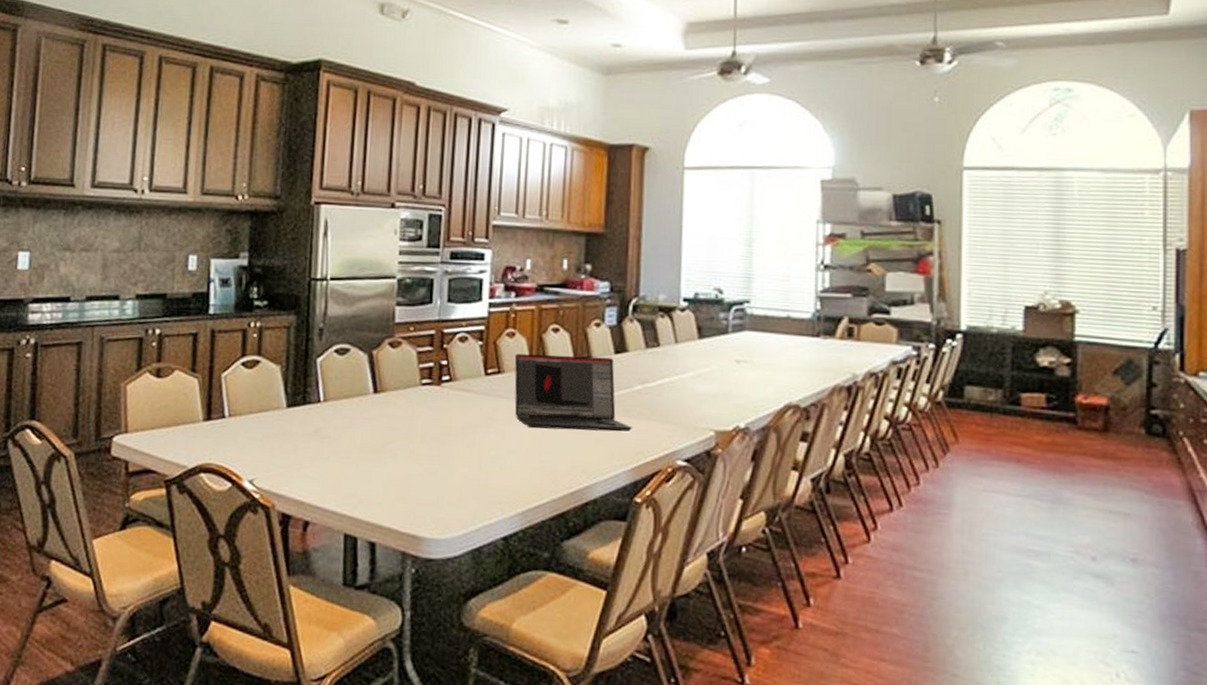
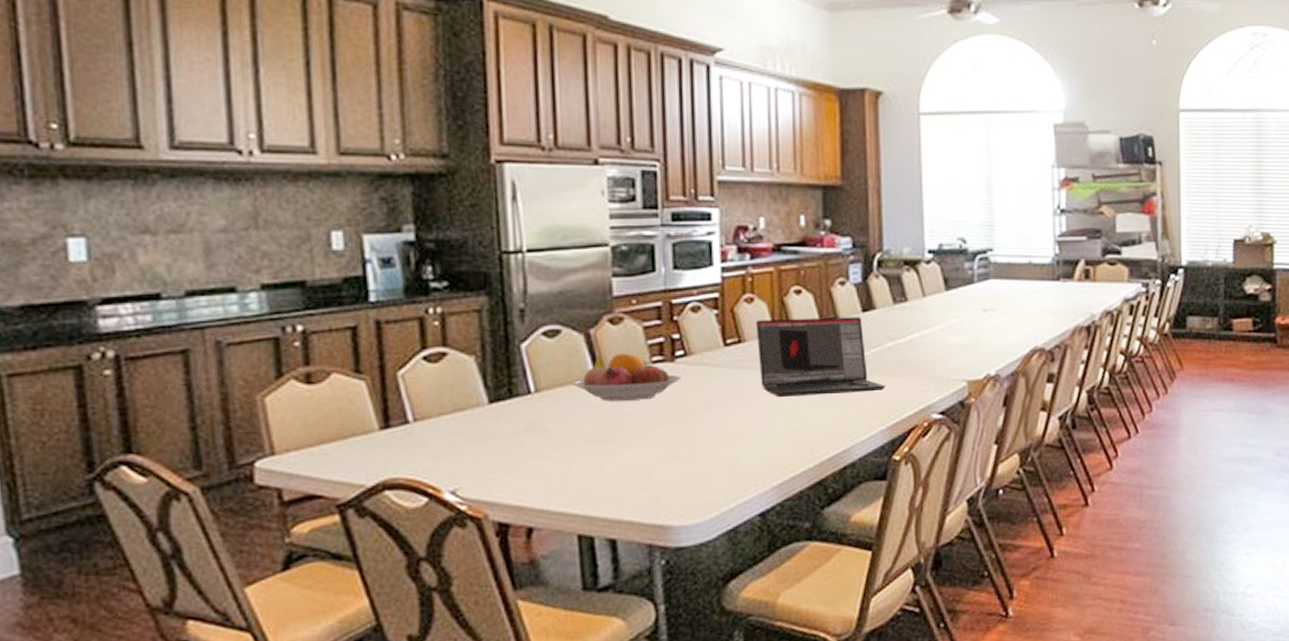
fruit bowl: none [353,374,445,418] -> present [571,353,681,401]

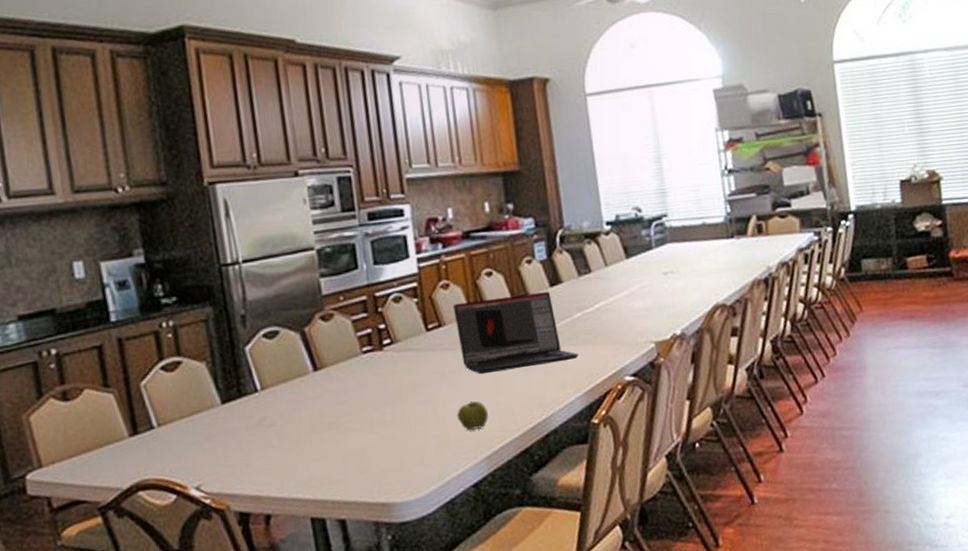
fruit bowl: present [571,353,681,401] -> none [293,346,390,393]
apple: none [749,424,783,455] -> present [457,400,488,430]

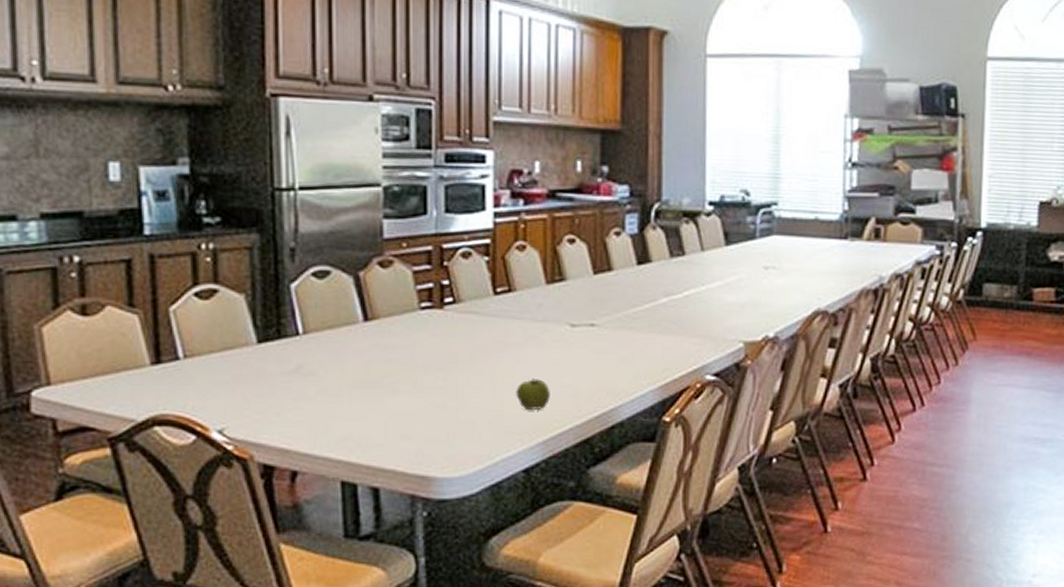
laptop: present [452,291,579,375] -> none [526,268,658,351]

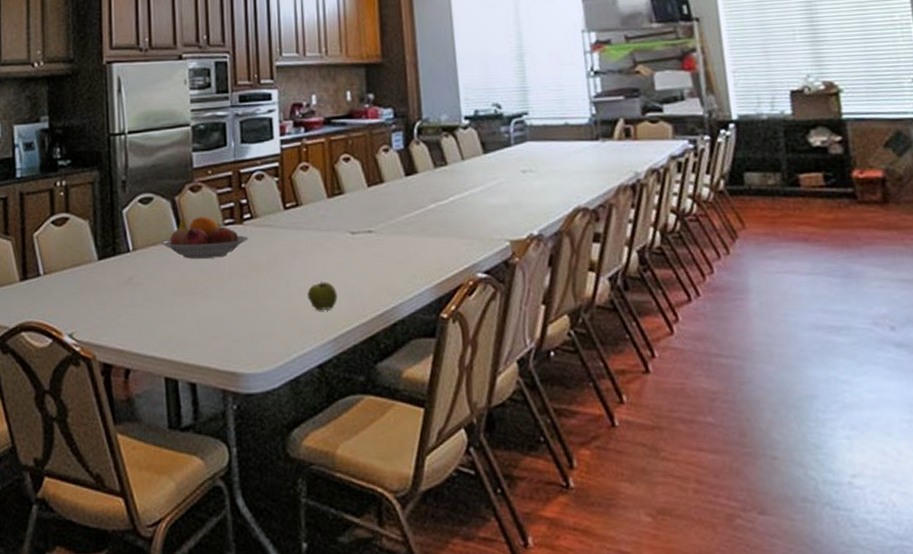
fruit bowl: none [339,298,449,347] -> present [161,217,249,259]

